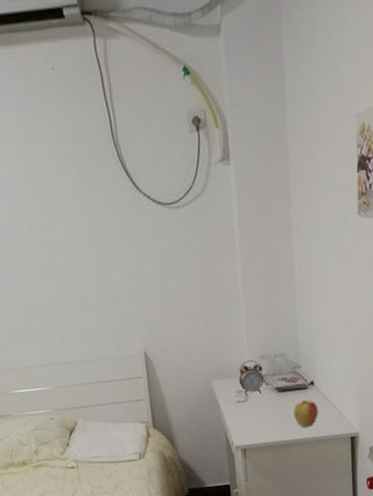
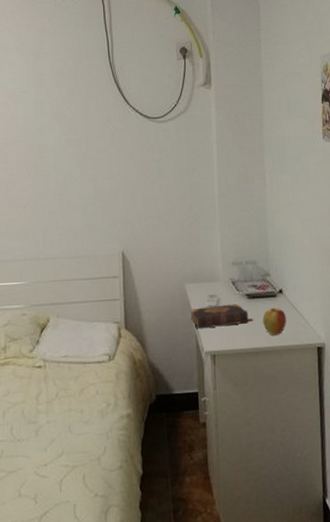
book: none [217,398,284,425] -> present [190,304,254,329]
alarm clock: present [238,360,264,394] -> none [211,266,236,299]

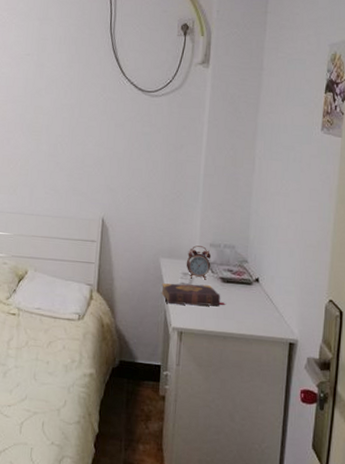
alarm clock: none [211,266,236,299] -> present [186,245,212,279]
apple: present [263,307,287,335] -> none [235,295,261,323]

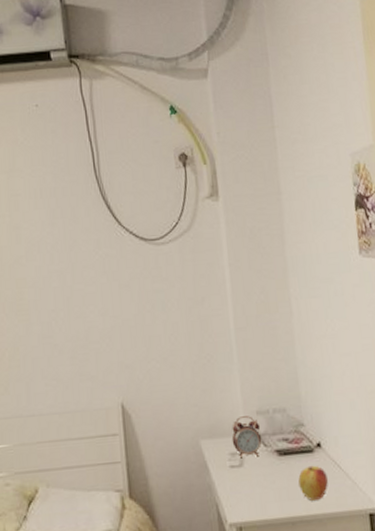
book: present [161,283,225,306] -> none [207,462,287,496]
apple: none [235,295,261,323] -> present [298,465,329,501]

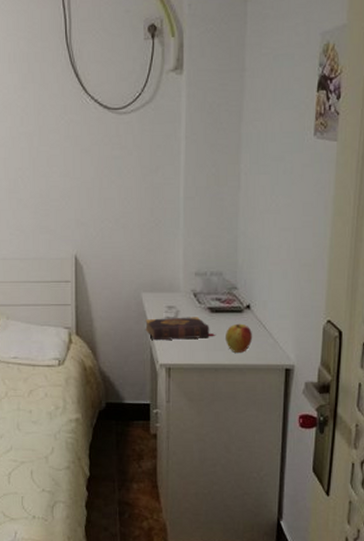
book: none [207,462,287,496] -> present [145,317,215,341]
alarm clock: present [231,416,262,457] -> none [170,276,197,310]

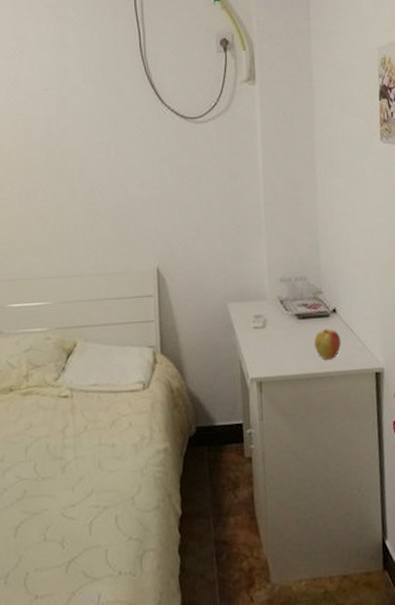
book: present [145,317,215,341] -> none [233,325,304,354]

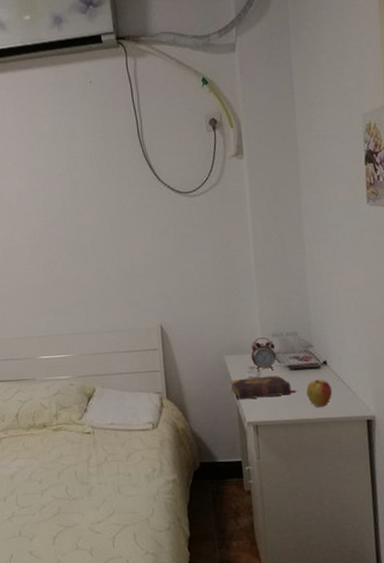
book: none [233,325,304,354] -> present [230,375,297,400]
alarm clock: none [256,283,284,320] -> present [250,337,277,370]

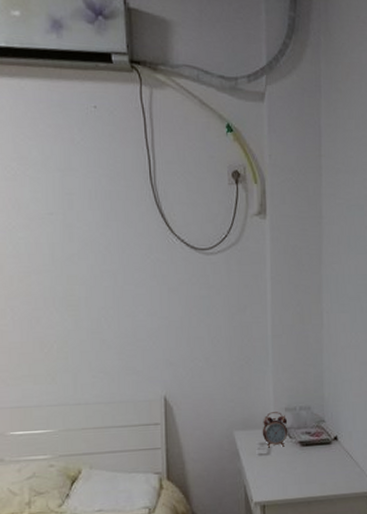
book: present [230,375,297,400] -> none [238,451,307,479]
apple: present [306,379,333,407] -> none [316,455,342,484]

